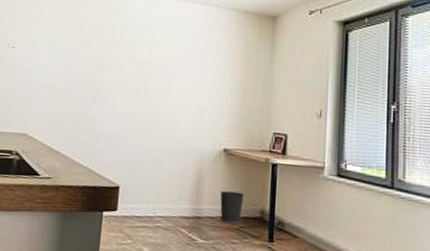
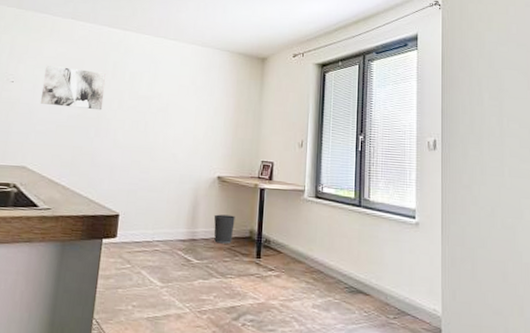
wall art: none [39,29,105,76] -> present [40,65,107,111]

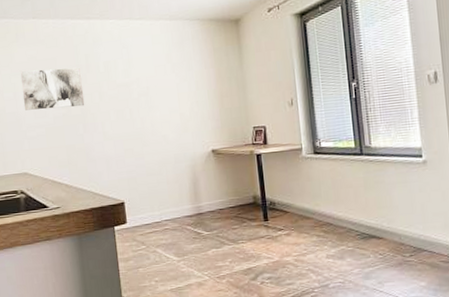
wastebasket: present [214,214,235,244] -> none [215,185,238,214]

